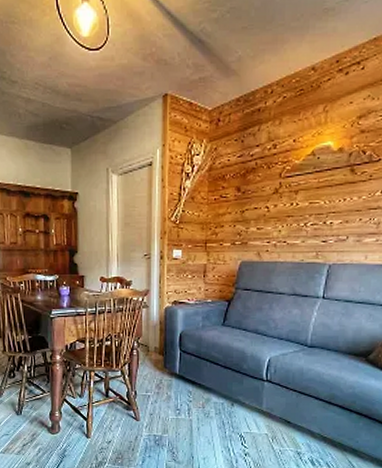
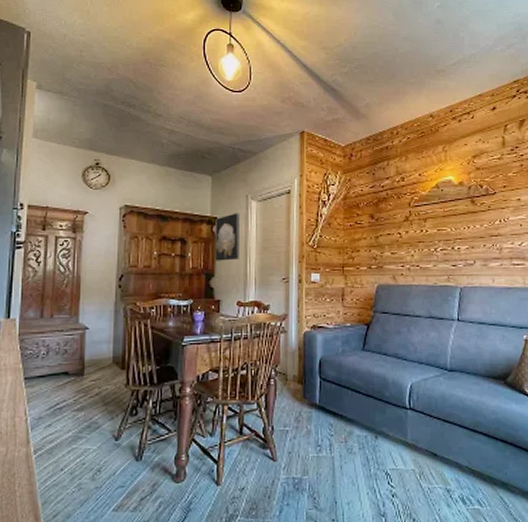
wall art: none [77,187,101,237] -> present [215,213,241,261]

